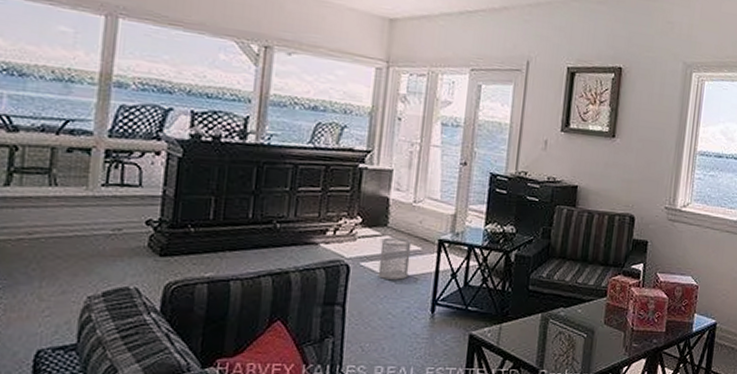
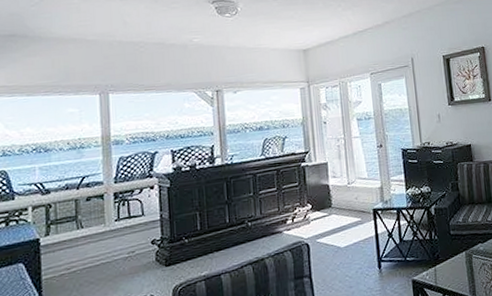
wastebasket: present [378,237,412,280] -> none [329,213,355,250]

